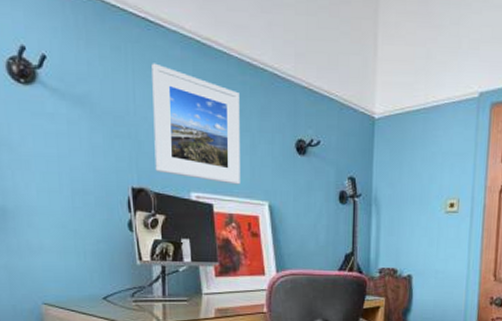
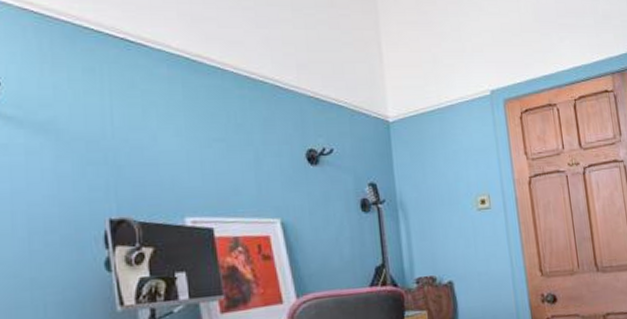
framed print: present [152,63,240,185] -> none [133,82,245,204]

